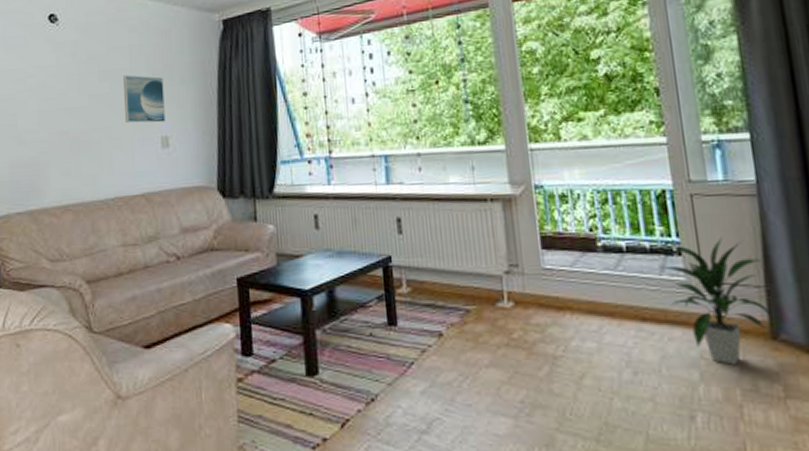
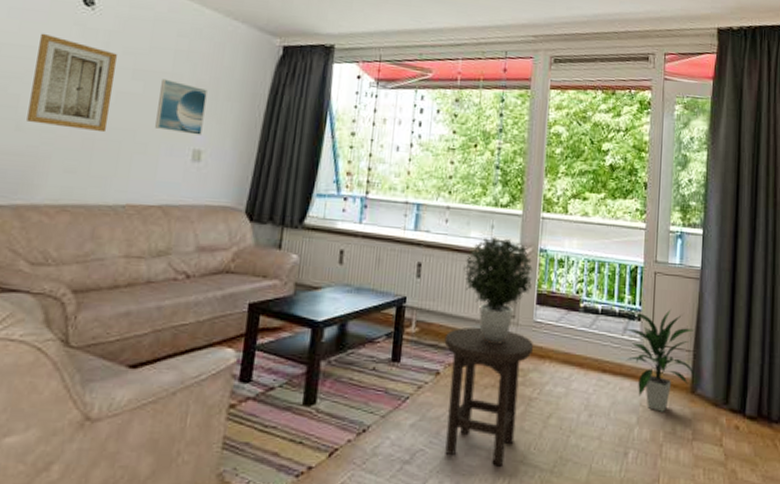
wall art: none [23,55,87,137] -> present [27,33,117,133]
stool: none [441,281,547,435] -> present [444,327,533,467]
potted plant: none [448,178,532,299] -> present [464,236,533,345]

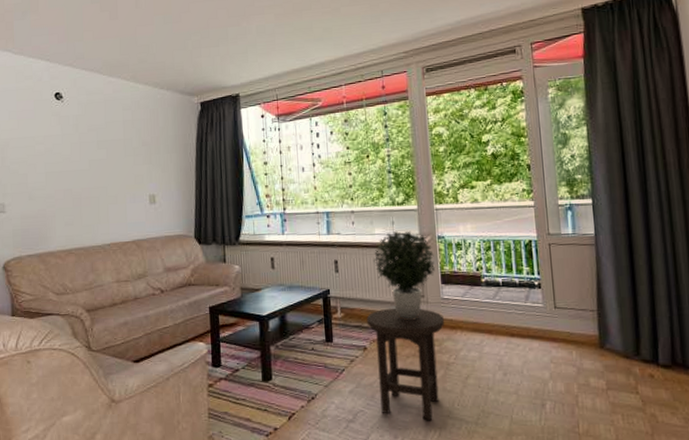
wall art: present [27,33,117,133] -> none [32,126,88,193]
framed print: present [155,79,208,135] -> none [118,144,153,184]
indoor plant: present [625,309,698,412] -> none [525,275,605,367]

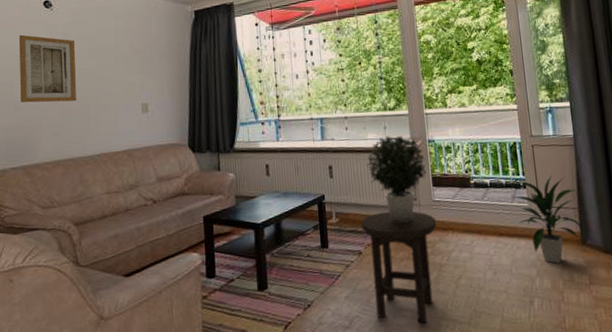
wall art: none [32,126,88,193] -> present [19,34,77,103]
indoor plant: none [525,275,605,367] -> present [511,174,586,264]

